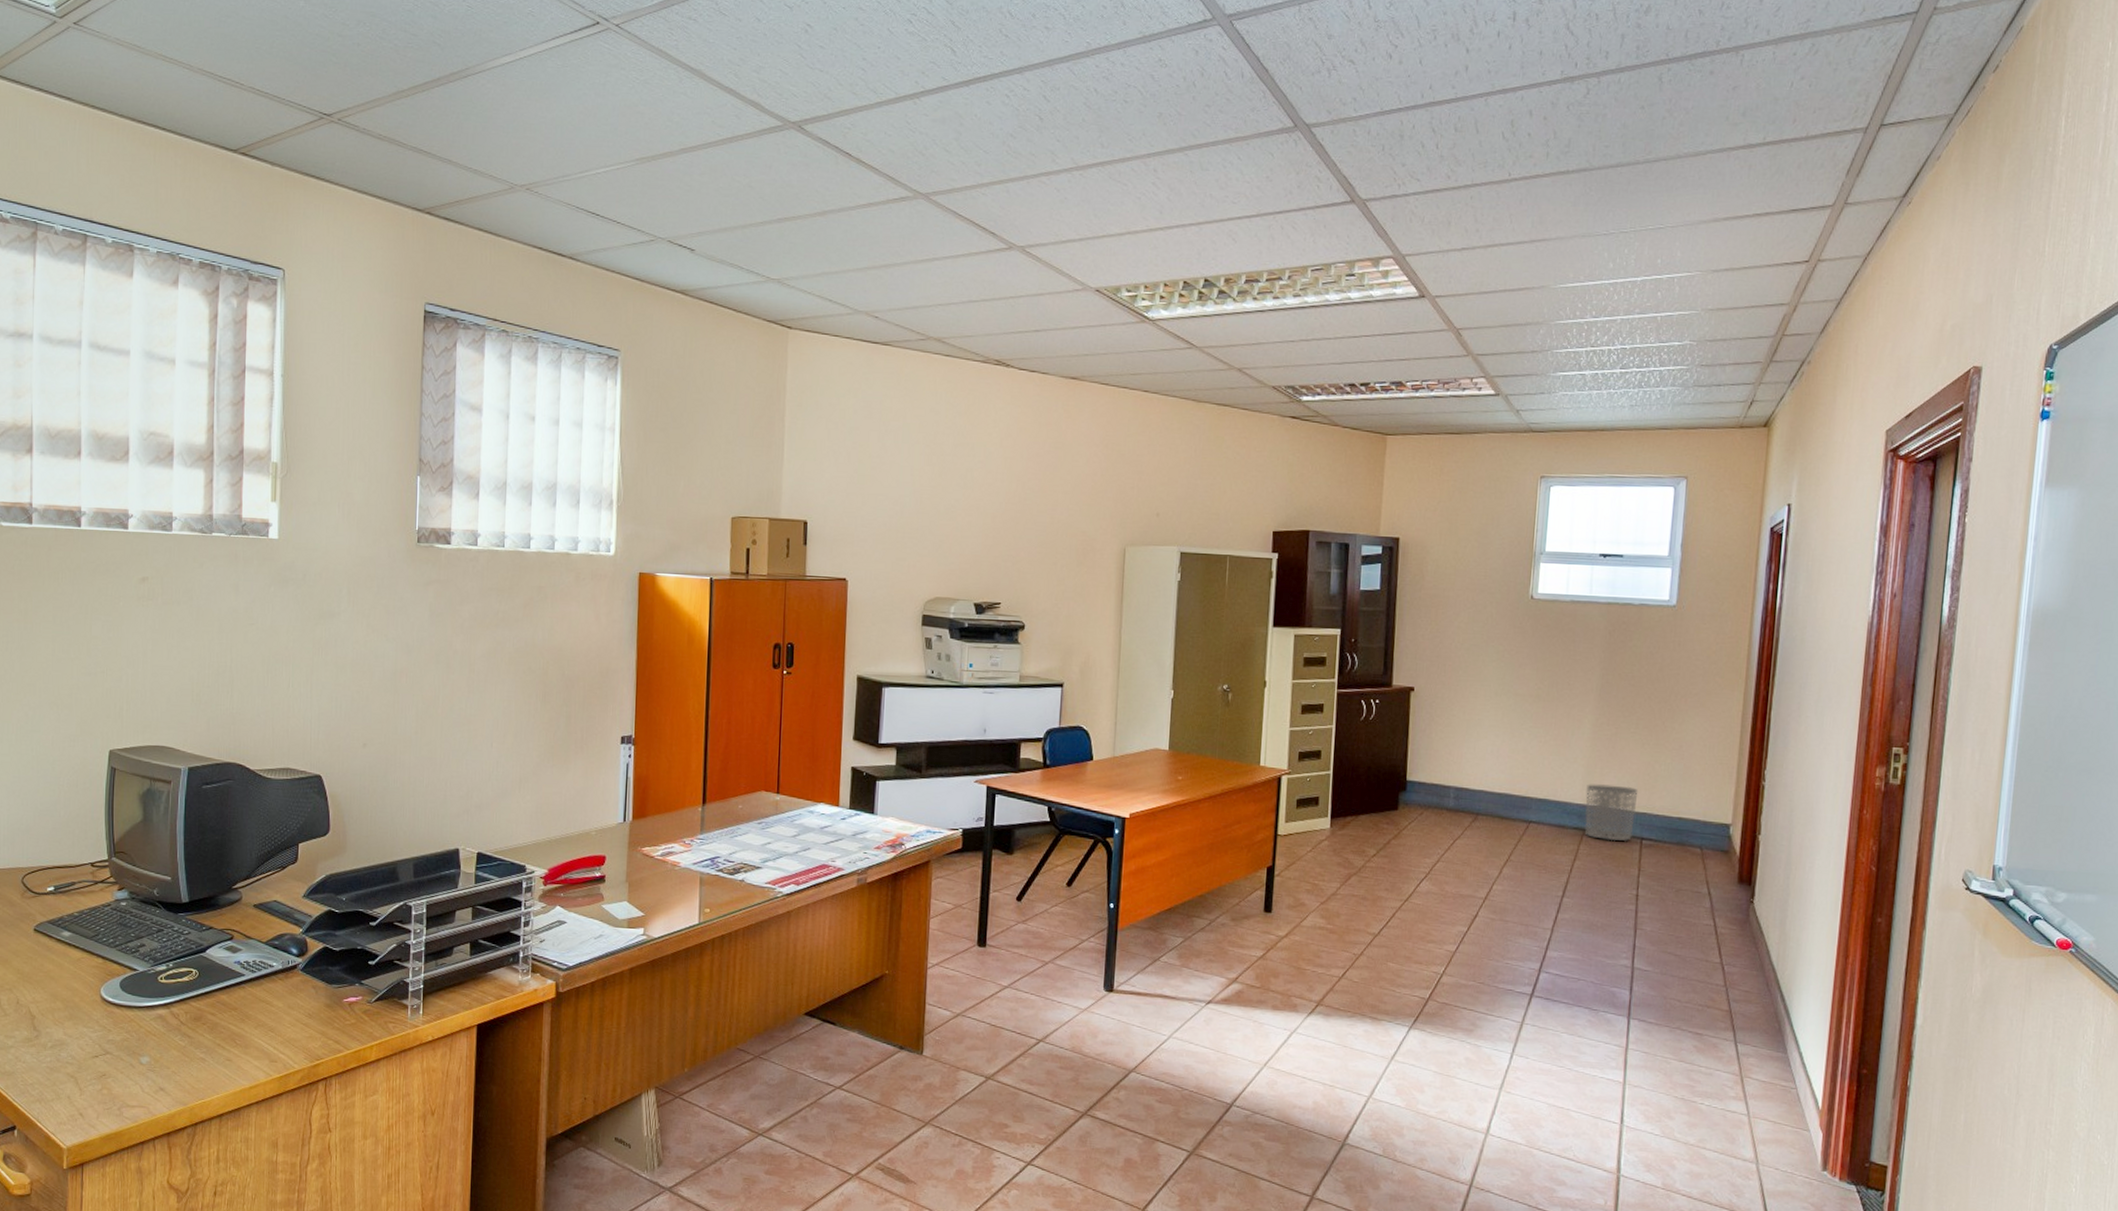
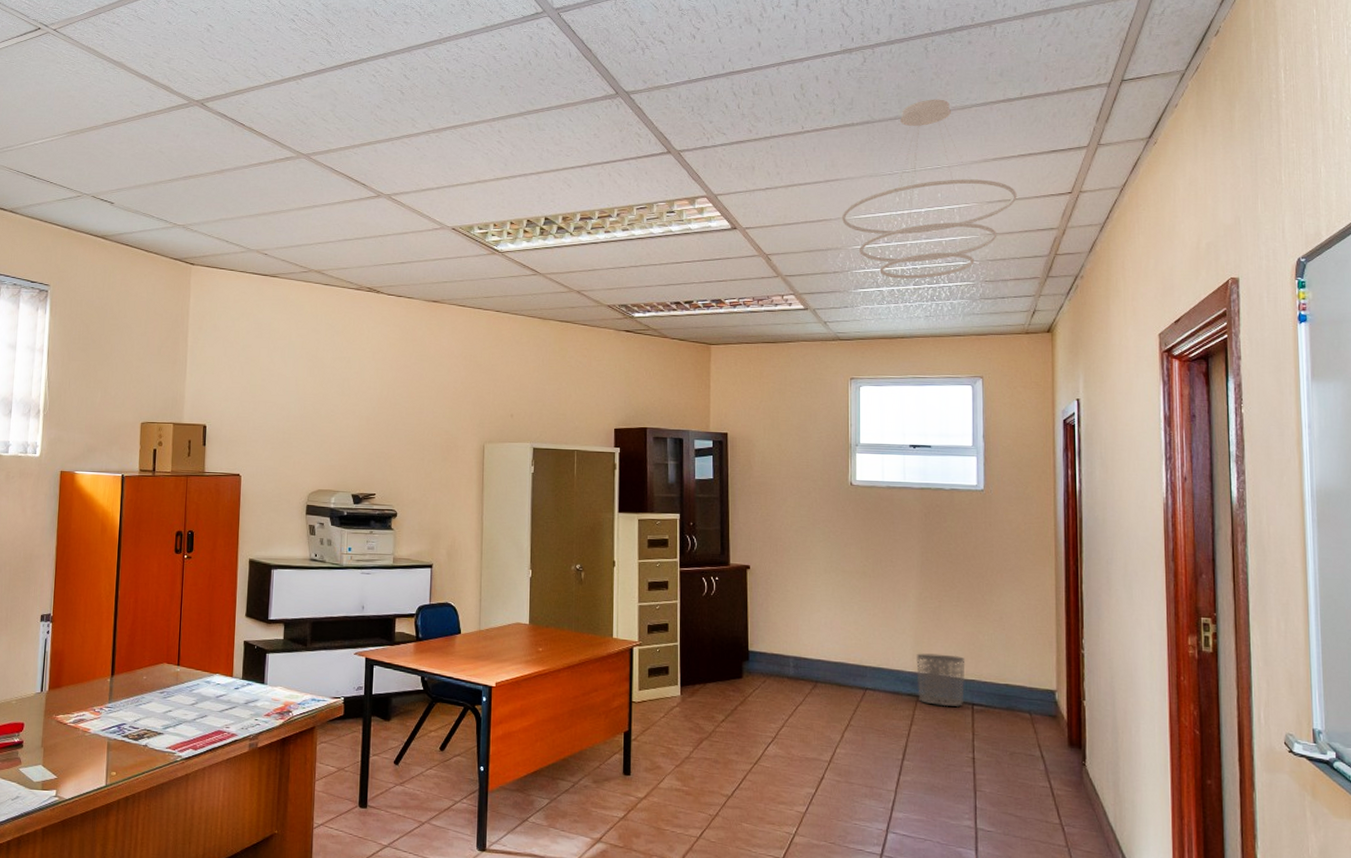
ceiling light fixture: none [1546,142,1747,362] -> present [842,99,1017,279]

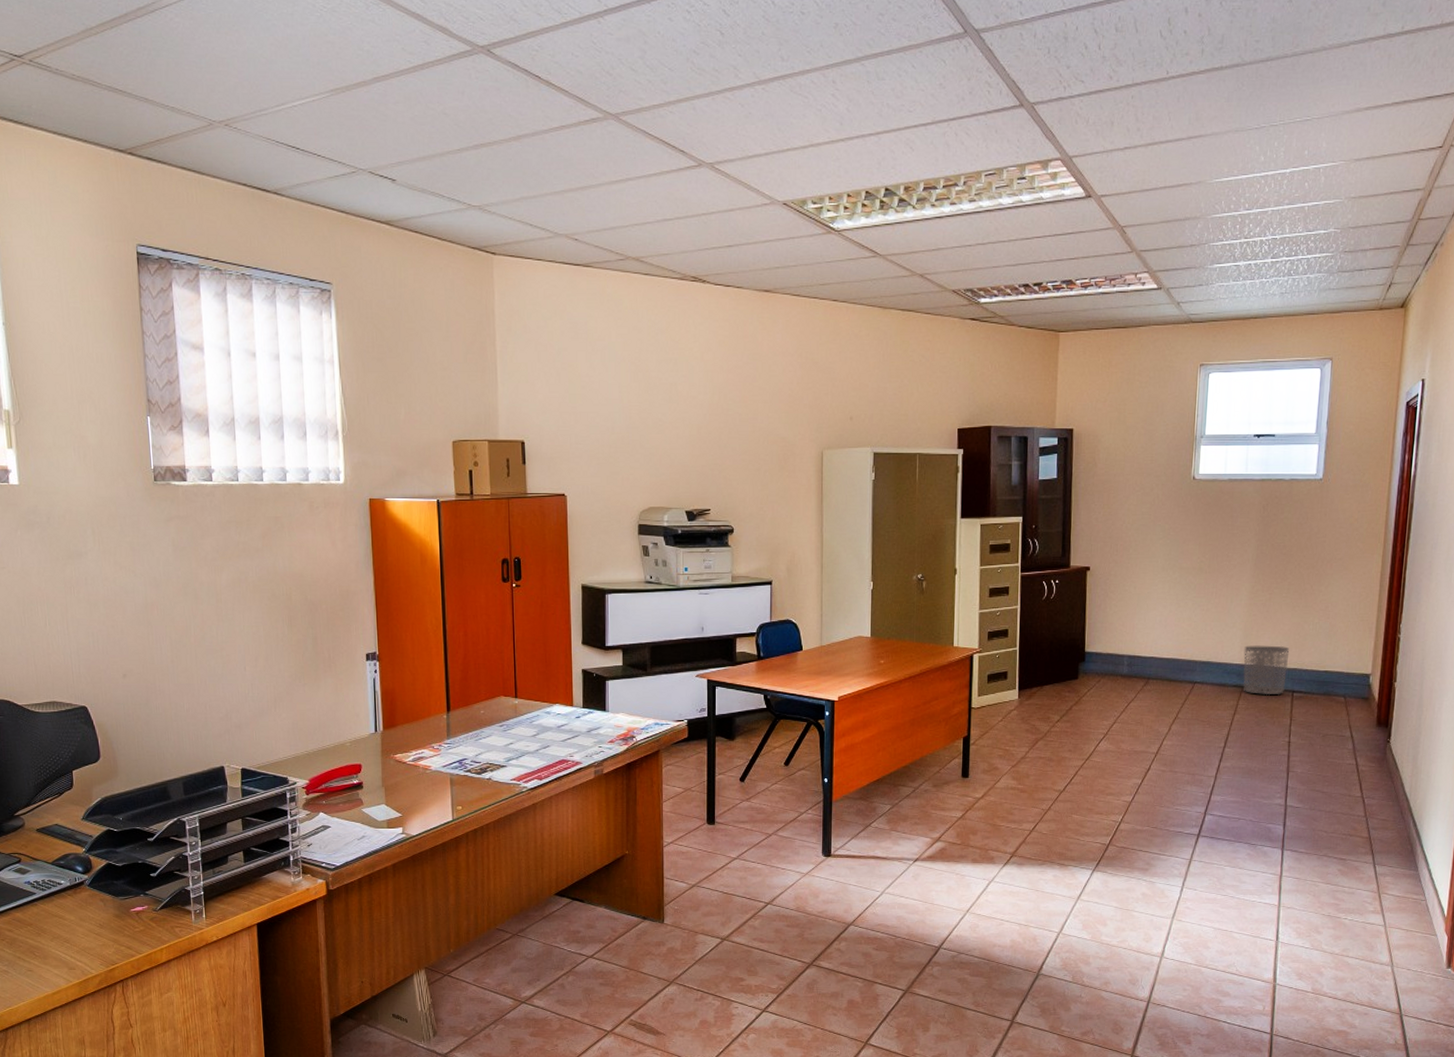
ceiling light fixture: present [842,99,1017,279] -> none [1203,35,1387,251]

